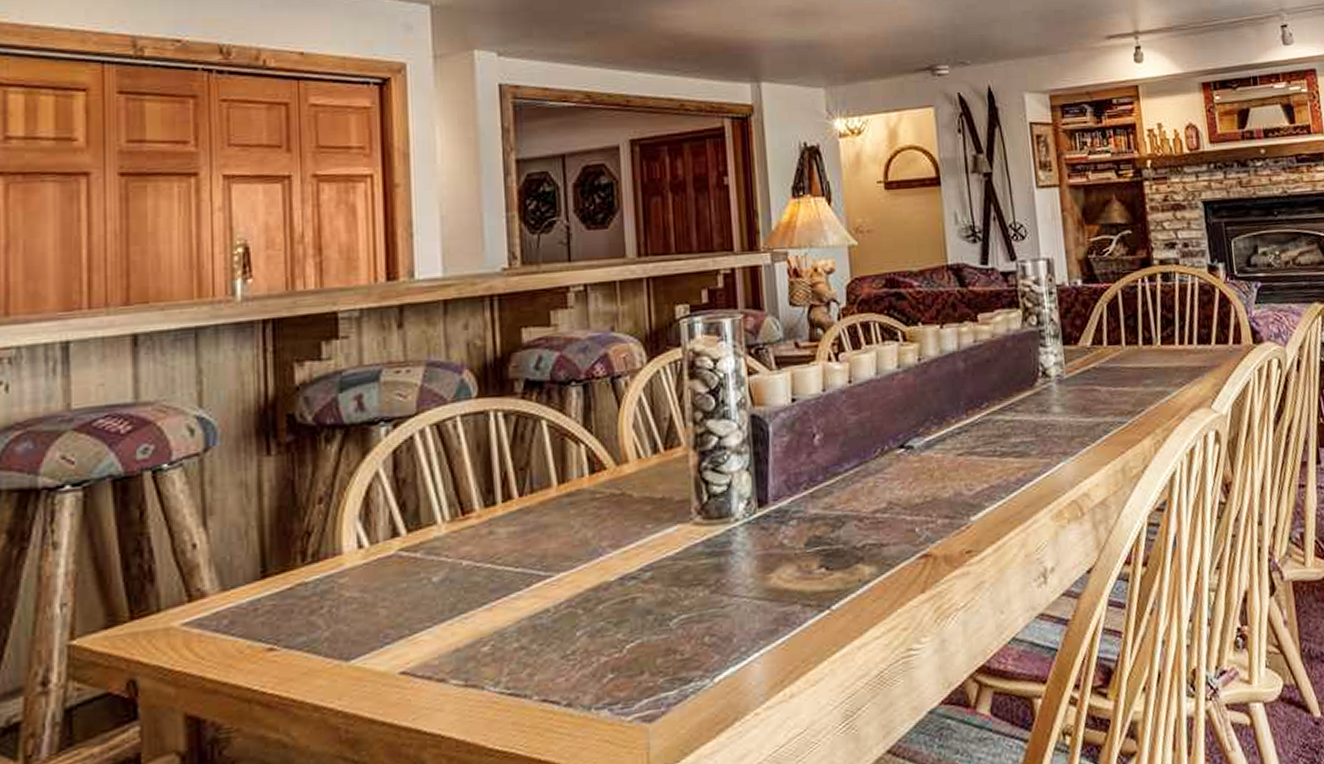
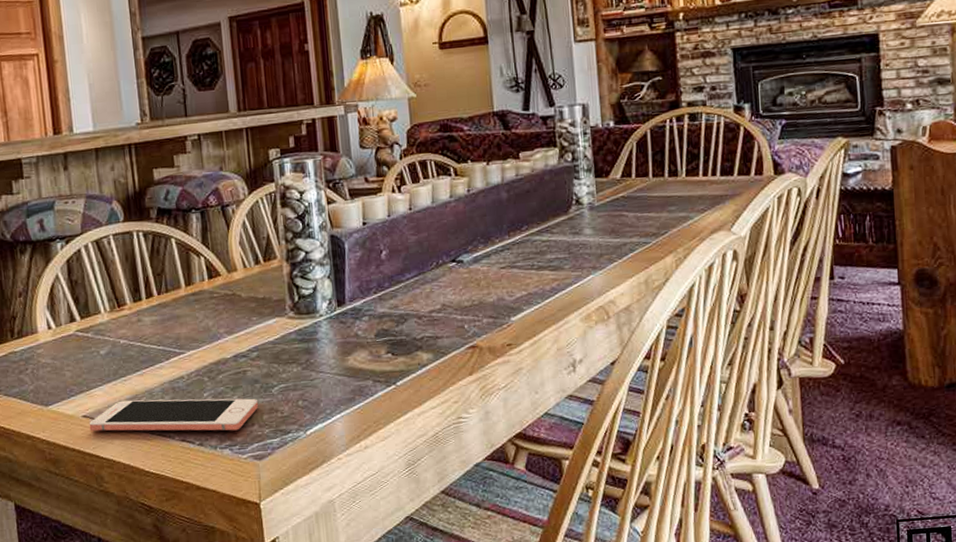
cell phone: none [409,636,651,695] -> present [89,398,259,432]

